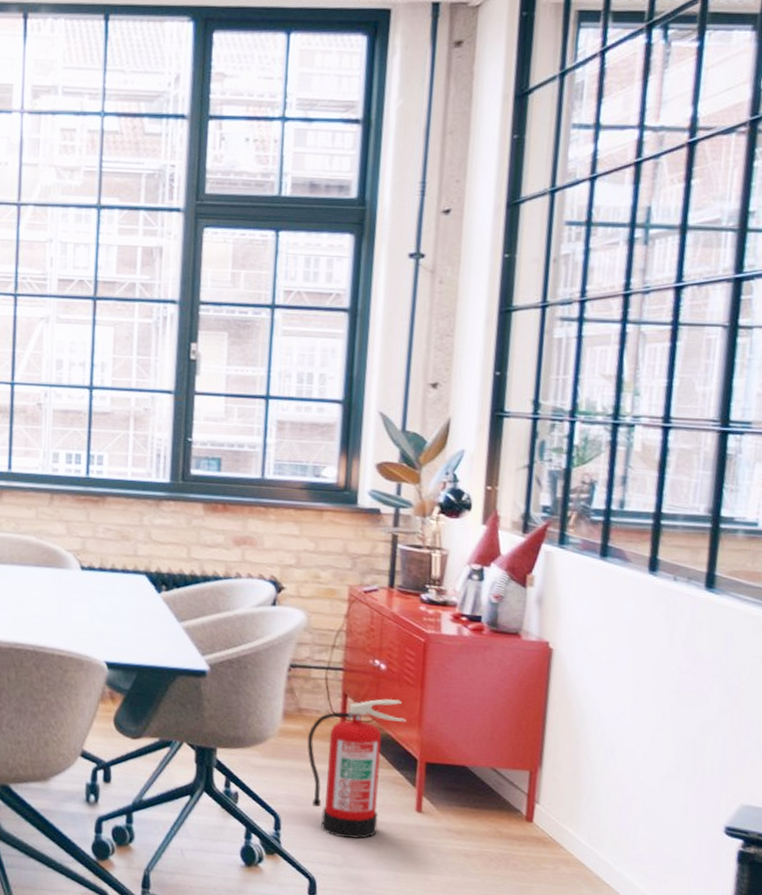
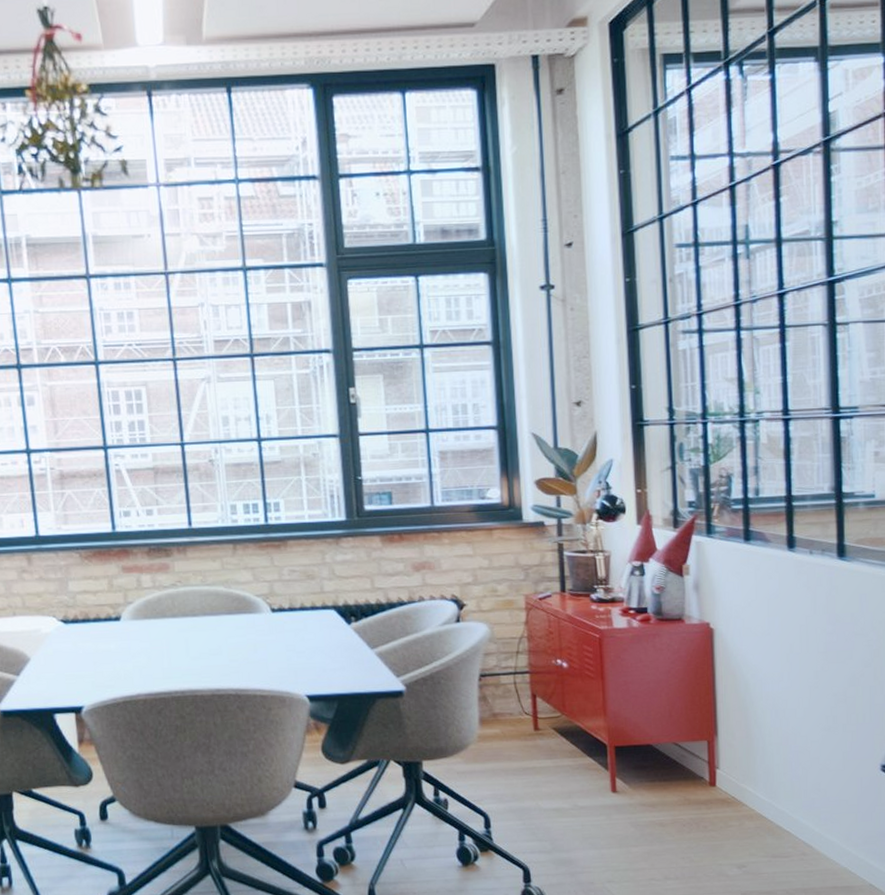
fire extinguisher: present [307,698,407,839] -> none [504,693,593,826]

